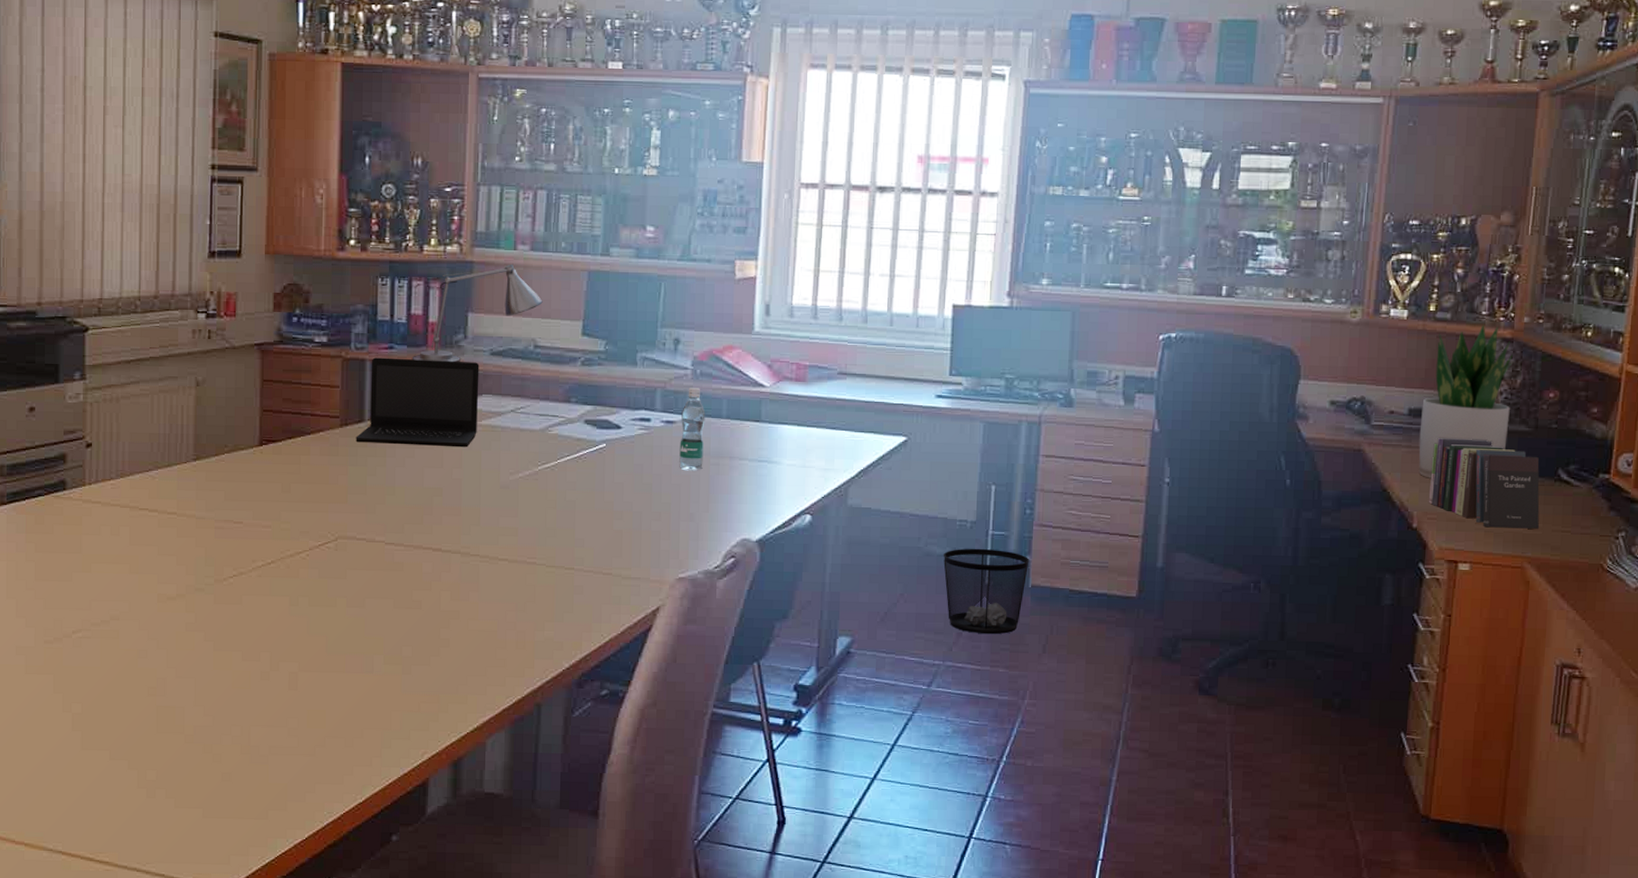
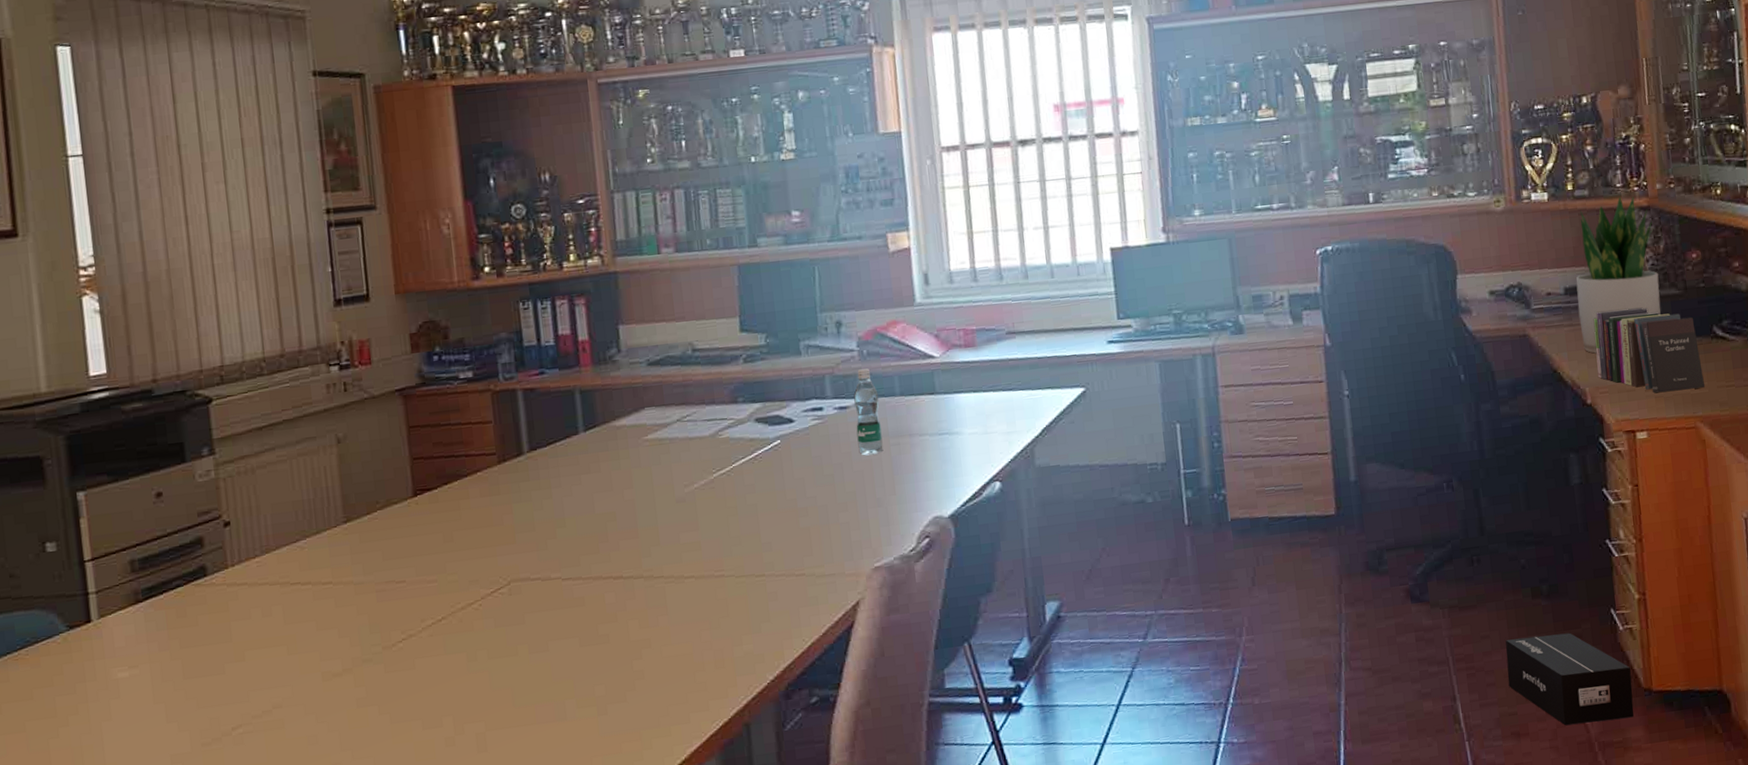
laptop: present [355,357,479,448] -> none [516,375,644,478]
desk lamp: present [413,264,543,363] -> none [566,268,695,383]
waste bin: present [943,548,1030,635] -> none [1138,488,1225,577]
box: none [1284,746,1411,841] -> present [1505,632,1634,725]

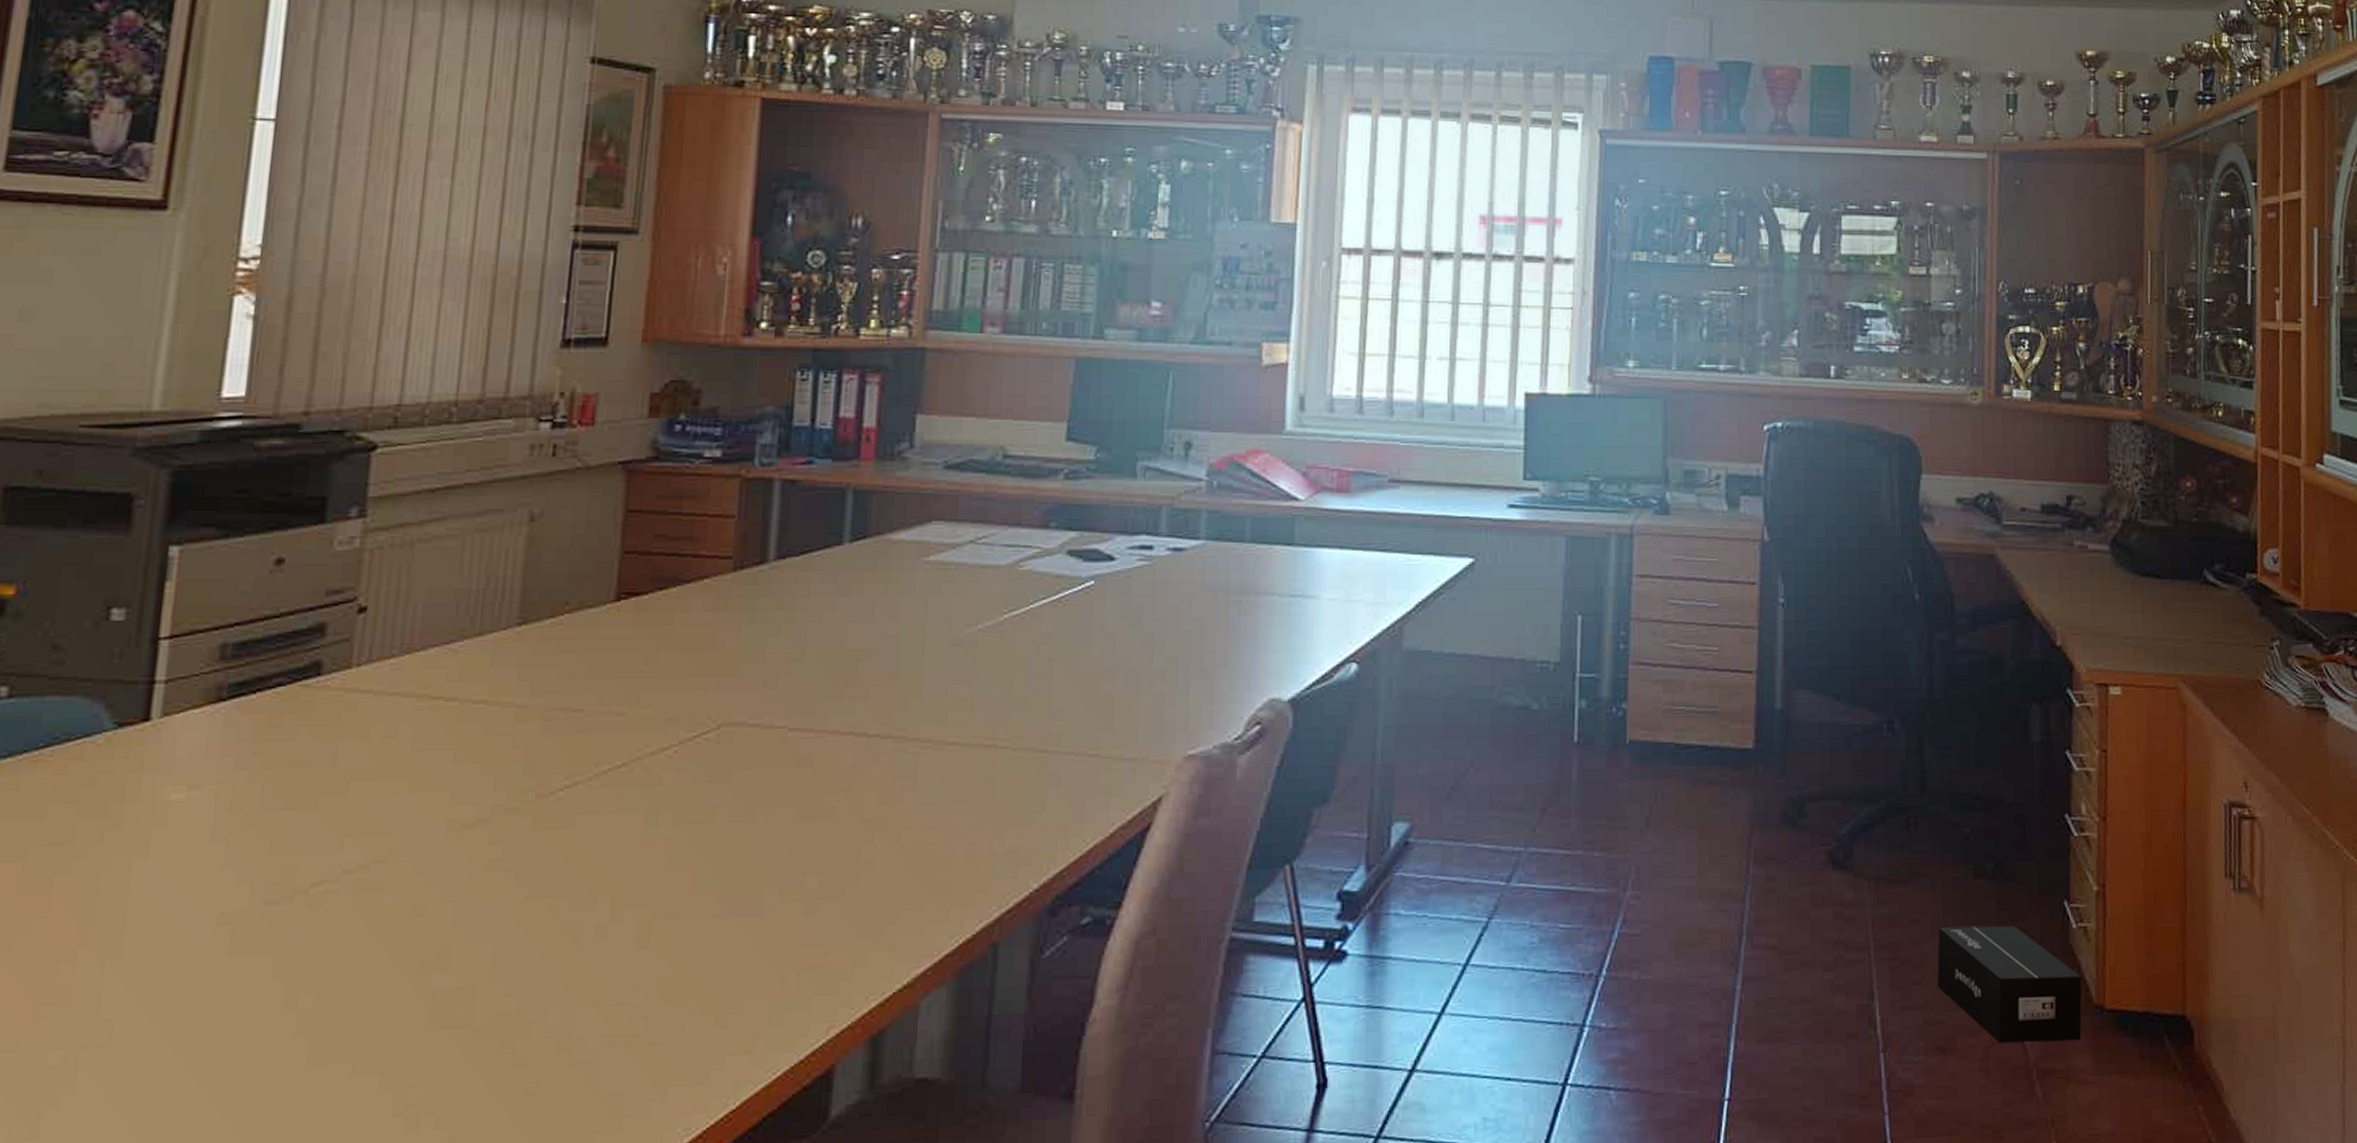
bottle: present [853,368,883,456] -> none [1189,504,1224,613]
planter: present [1576,196,1661,354] -> none [2054,406,2148,586]
books: present [1593,307,1705,393] -> none [2070,538,2190,642]

